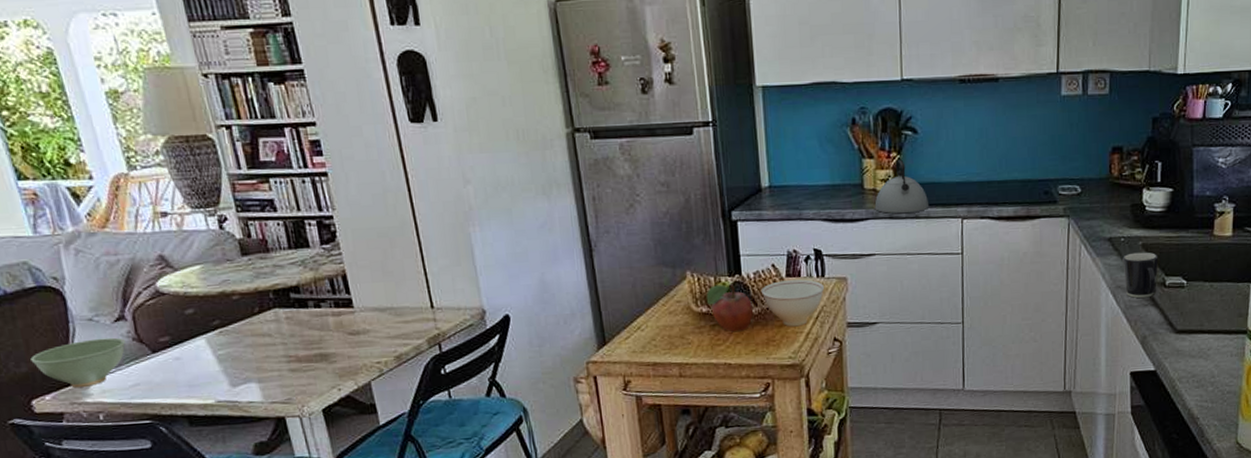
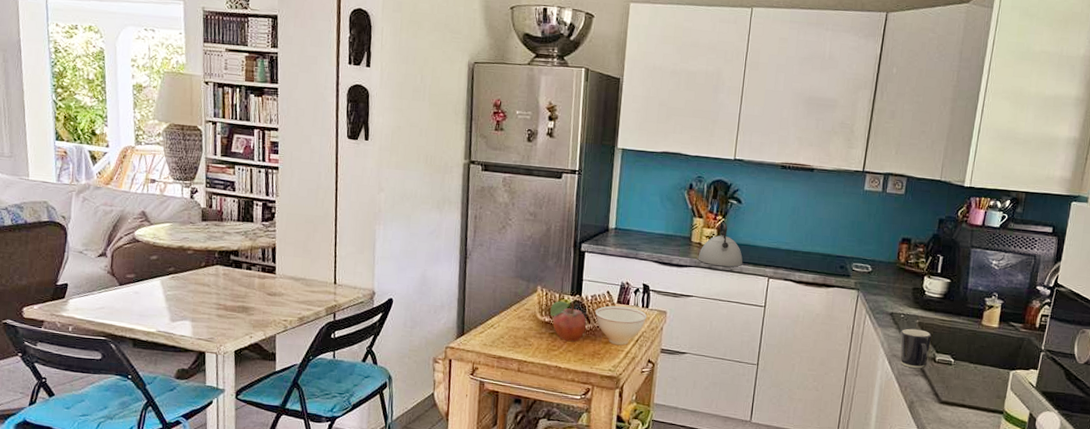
bowl: present [30,337,125,388] -> none [31,267,102,304]

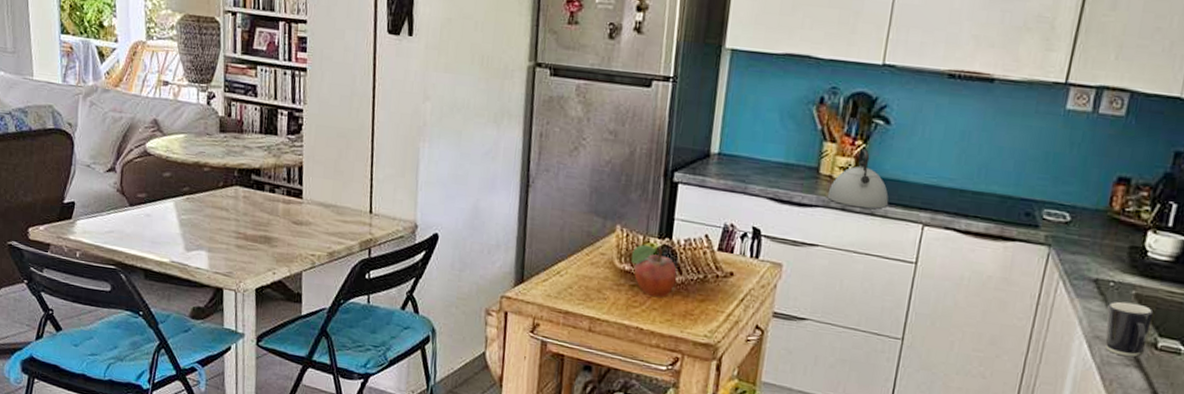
bowl: present [595,305,648,346] -> none [689,253,757,306]

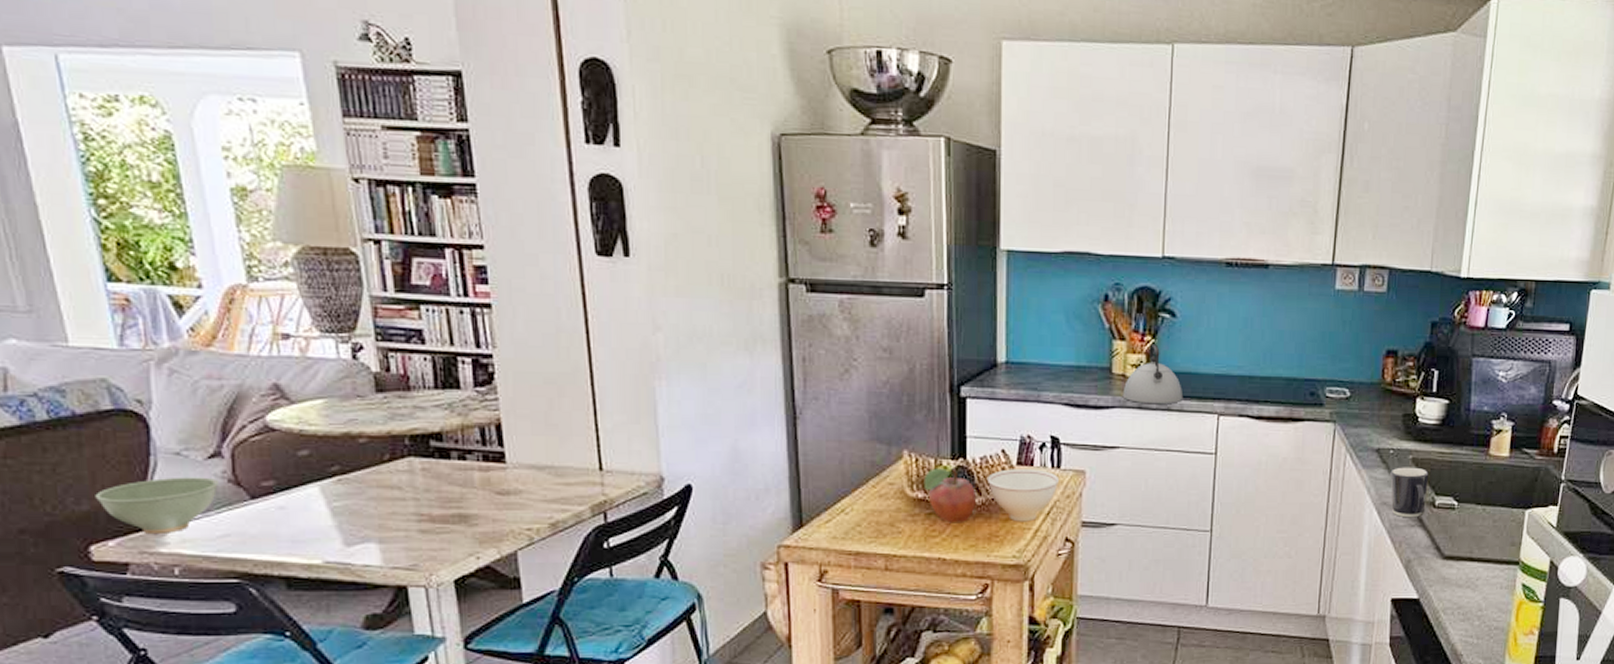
bowl: none [36,183,111,225] -> present [95,477,218,535]
bowl: none [689,253,757,306] -> present [988,469,1060,522]

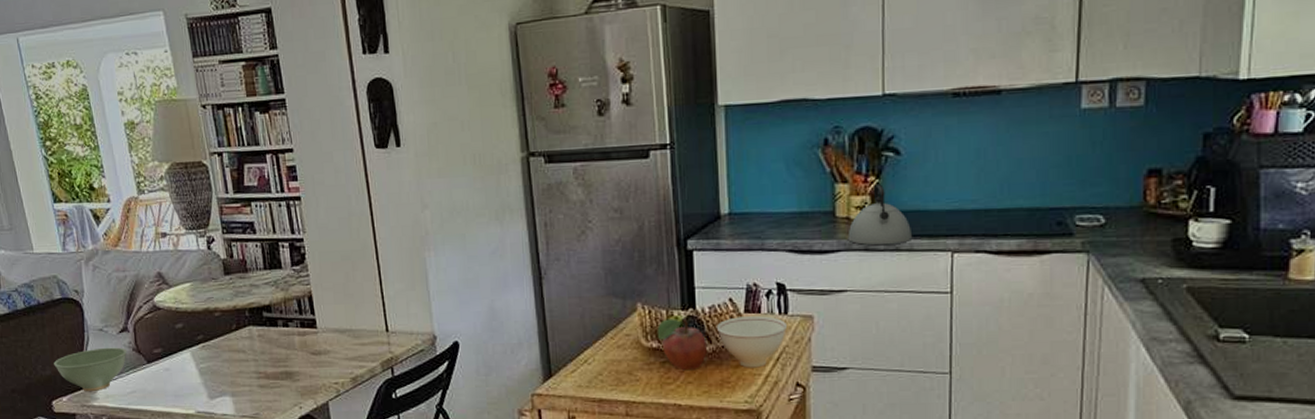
mug: present [1390,467,1429,518] -> none [1160,297,1209,354]

